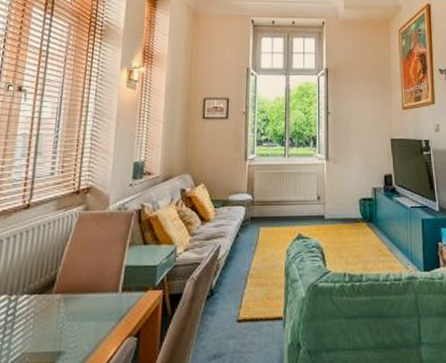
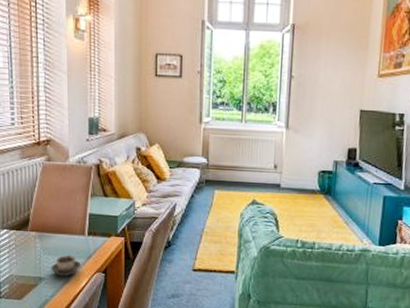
cup: none [73,318,111,348] -> present [51,254,82,277]

